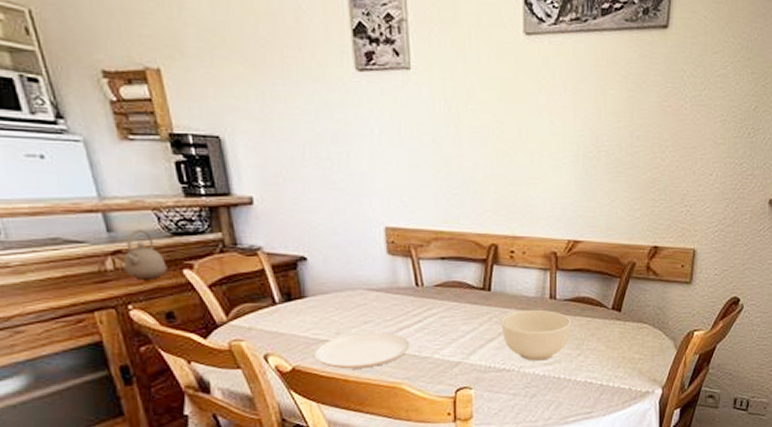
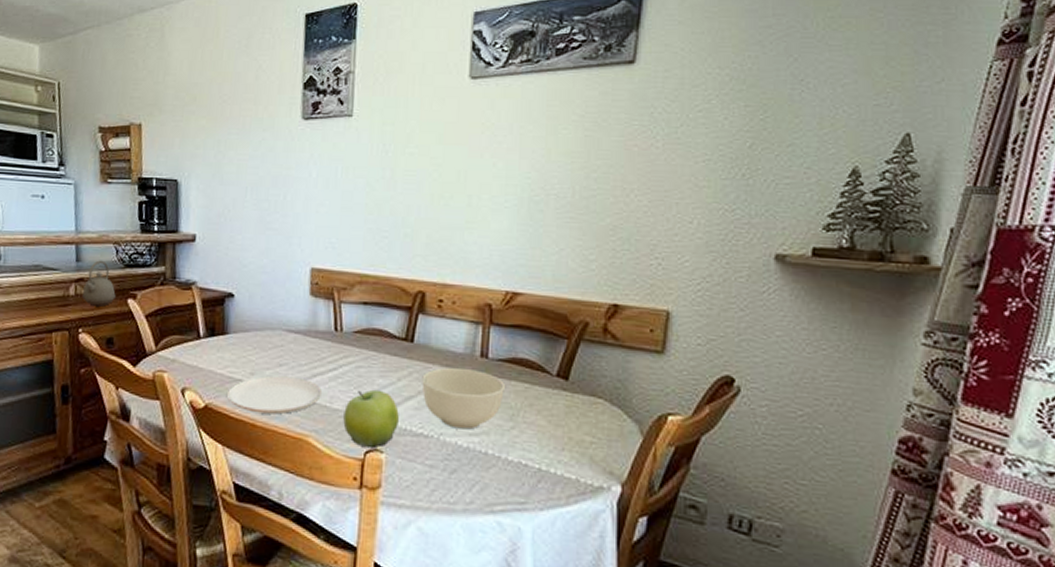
fruit: none [433,335,483,387] -> present [343,389,399,449]

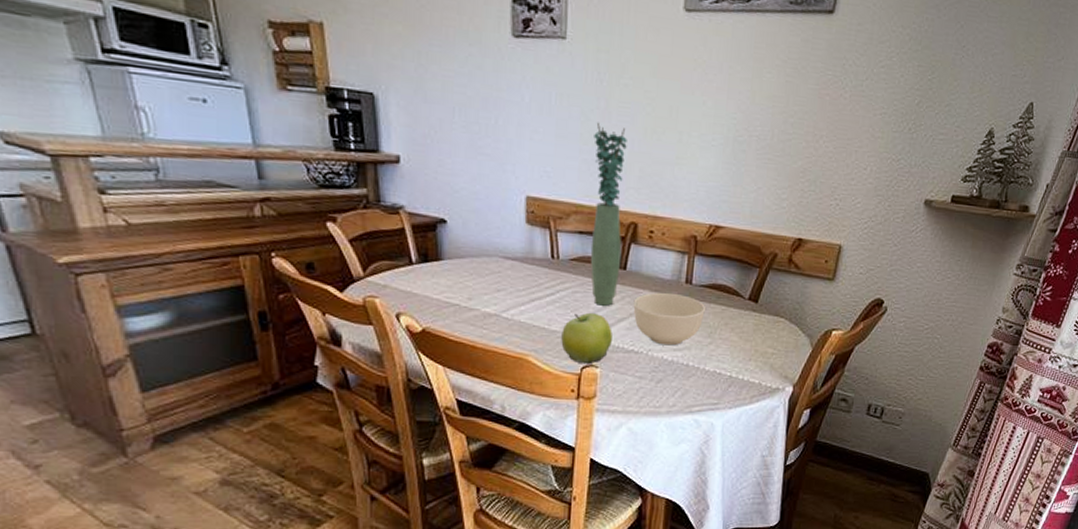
teapot: present [82,260,116,307] -> none [272,178,312,229]
plate: present [227,375,323,415] -> none [445,300,541,337]
vase: none [374,191,413,383] -> present [590,122,627,306]

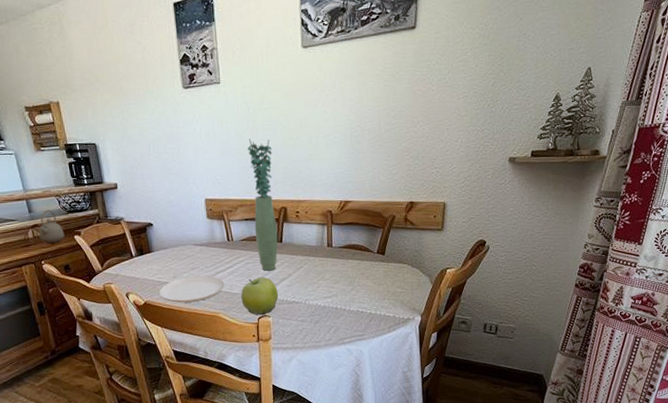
teapot: none [272,178,312,229] -> present [39,210,65,244]
plate: none [445,300,541,337] -> present [159,275,225,303]
bowl: present [633,292,705,346] -> none [290,255,345,295]

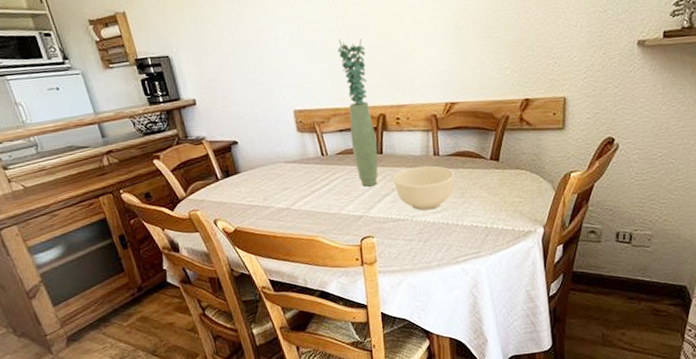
teapot: present [39,210,65,244] -> none [114,133,143,171]
plate: present [159,275,225,303] -> none [250,195,322,228]
fruit: present [241,277,278,315] -> none [340,193,382,236]
bowl: none [290,255,345,295] -> present [393,165,455,211]

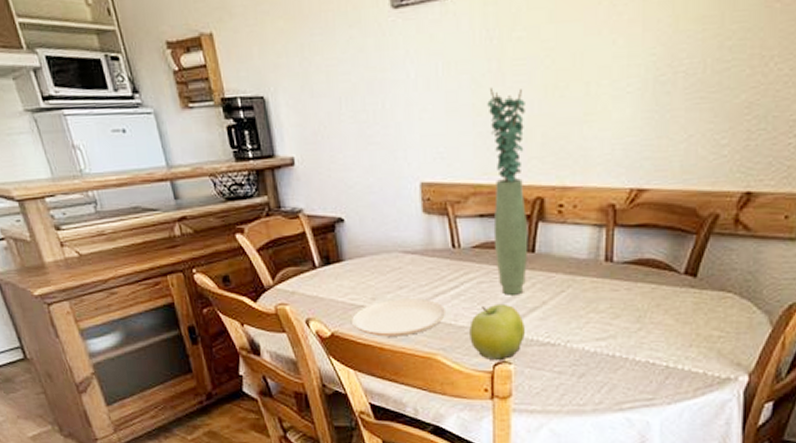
plate: none [250,195,322,228] -> present [352,298,447,337]
fruit: none [340,193,382,236] -> present [469,303,525,361]
bowl: present [393,165,455,211] -> none [546,274,631,335]

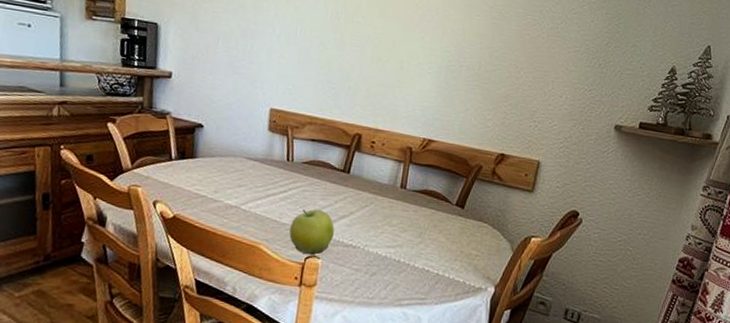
plate: present [352,298,447,337] -> none [193,194,274,226]
vase: present [487,87,529,295] -> none [319,51,357,204]

